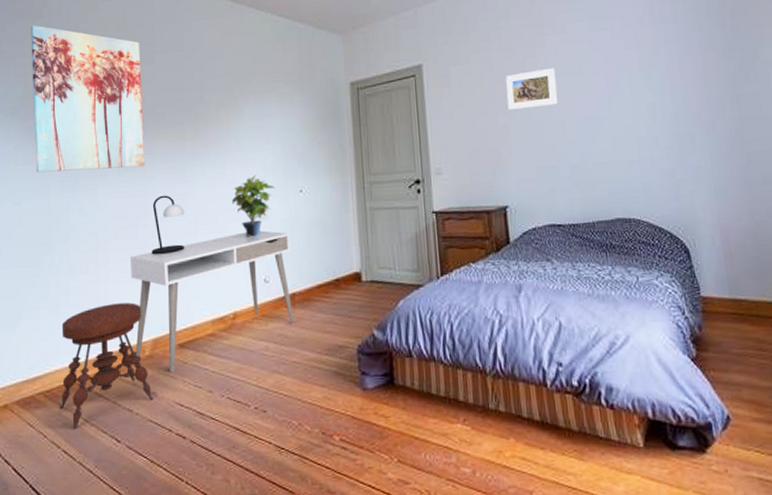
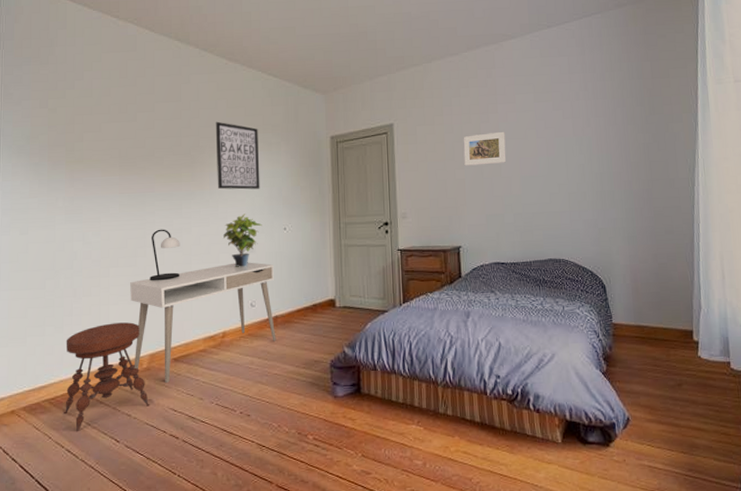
wall art: present [30,25,145,173] -> none [36,70,145,206]
wall art: none [221,71,272,148] -> present [215,121,260,190]

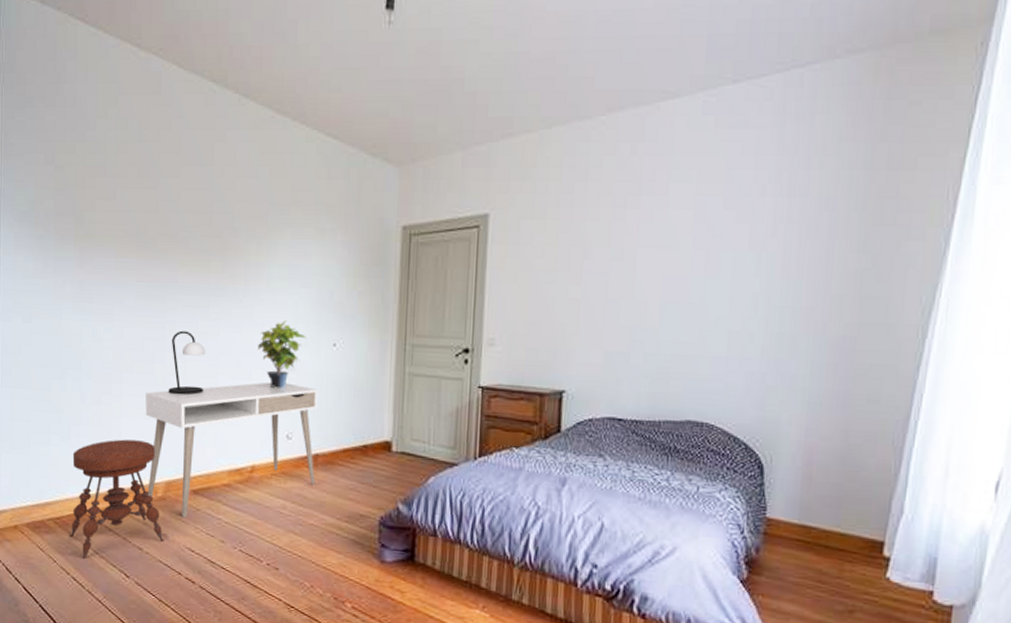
wall art: present [215,121,260,190] -> none [253,195,309,290]
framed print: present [463,131,506,166] -> none [582,235,647,282]

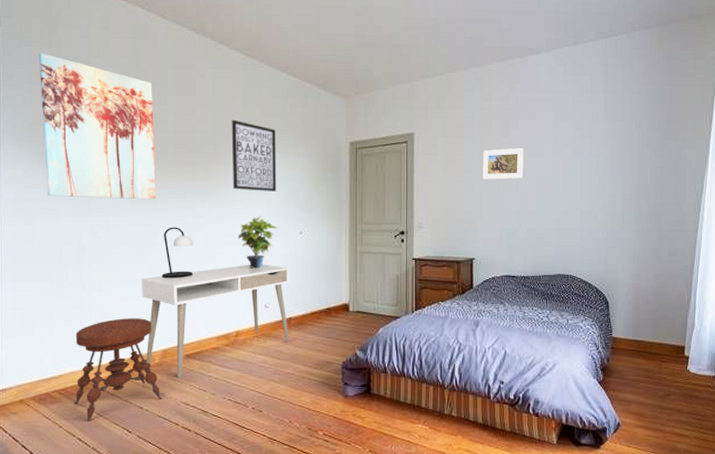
wall art: none [41,115,166,296] -> present [38,53,157,200]
wall art: none [253,195,309,290] -> present [231,119,277,192]
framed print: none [582,235,647,282] -> present [482,147,524,180]

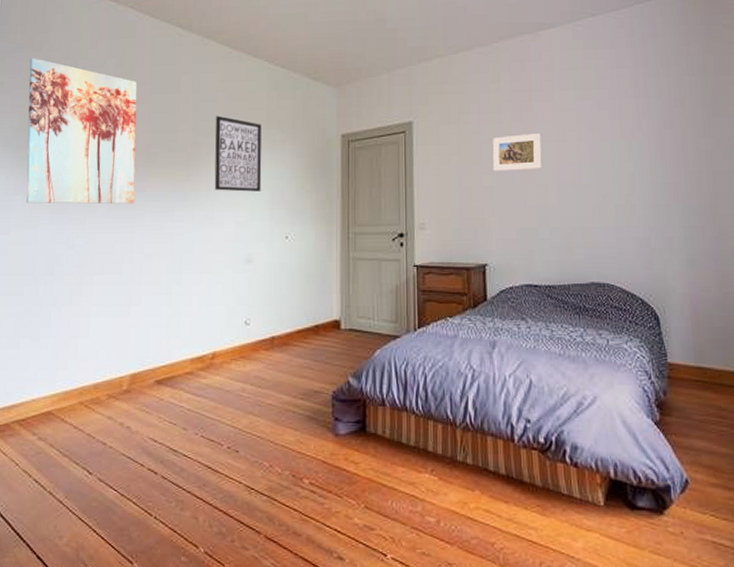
stool: present [73,318,162,422] -> none [32,337,128,460]
desk: present [142,264,290,378] -> none [112,274,272,408]
table lamp: present [162,227,194,279] -> none [135,233,171,292]
potted plant: present [237,216,278,269] -> none [217,219,262,279]

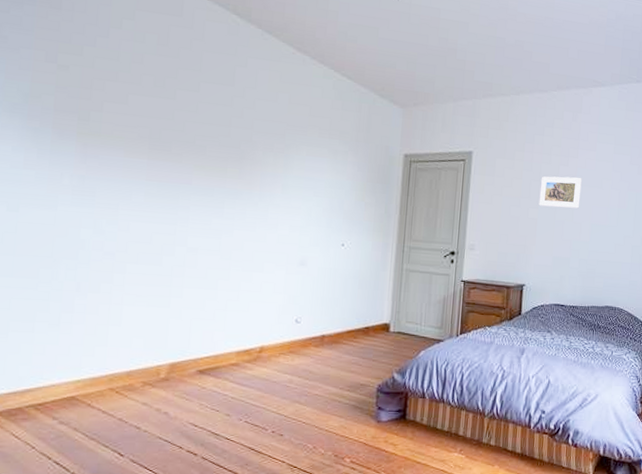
wall art: present [25,58,138,204] -> none [40,15,184,196]
wall art: present [214,115,262,192] -> none [269,116,324,199]

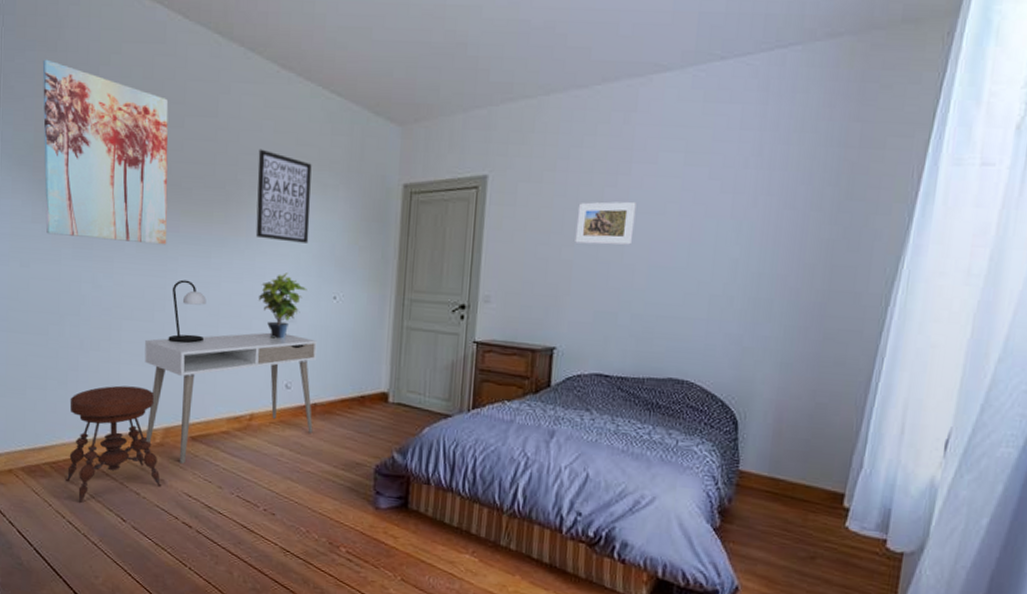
wall art: none [40,15,184,196] -> present [42,59,169,245]
stool: none [52,325,165,443] -> present [64,385,162,504]
desk: none [148,274,326,396] -> present [144,332,317,464]
table lamp: none [177,227,218,285] -> present [168,279,207,344]
wall art: none [269,116,324,199] -> present [255,149,312,243]
potted plant: none [270,223,318,280] -> present [258,273,307,339]

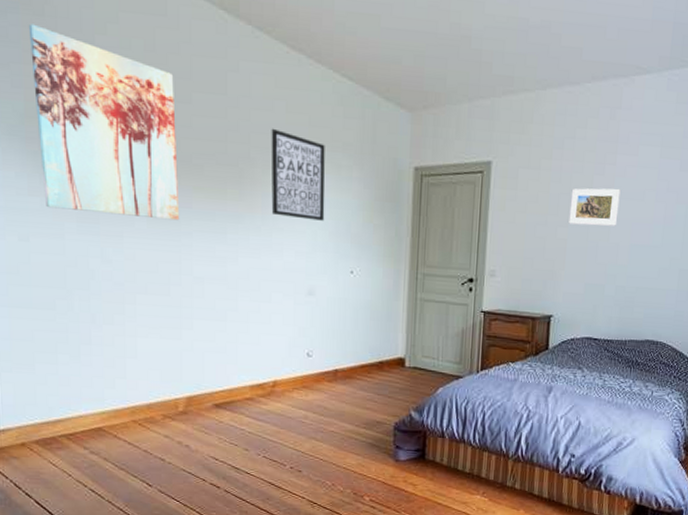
stool: present [64,385,162,504] -> none [84,358,187,472]
desk: present [144,332,317,464] -> none [162,304,336,429]
table lamp: present [168,279,207,344] -> none [186,254,224,317]
potted plant: present [258,273,307,339] -> none [276,248,325,311]

